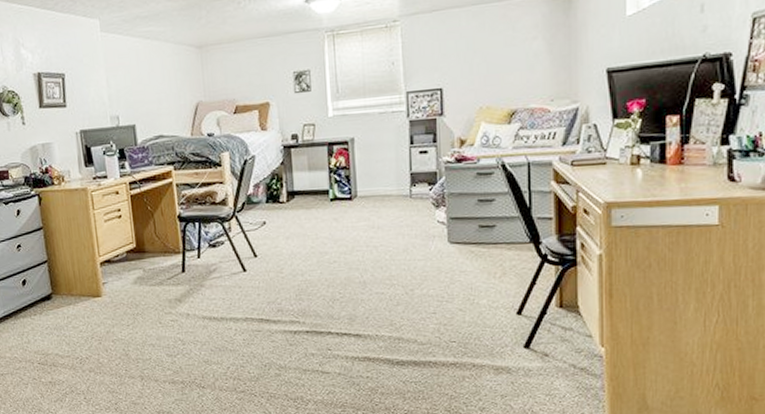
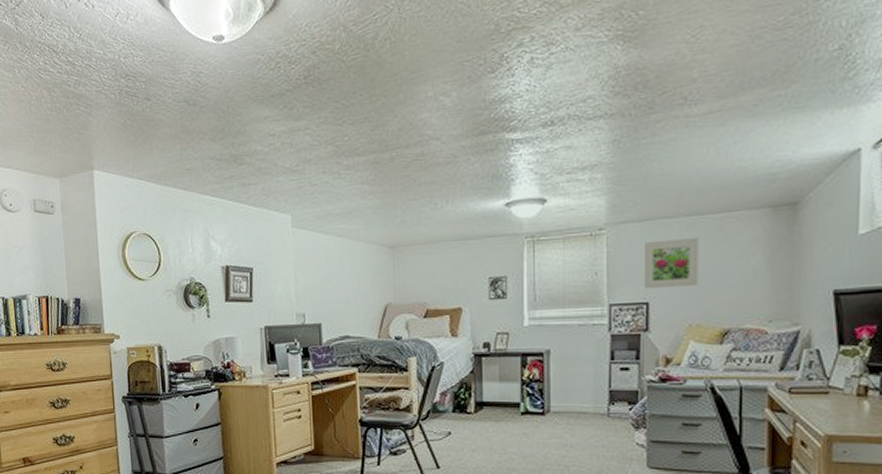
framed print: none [436,25,487,76] -> present [645,238,699,289]

